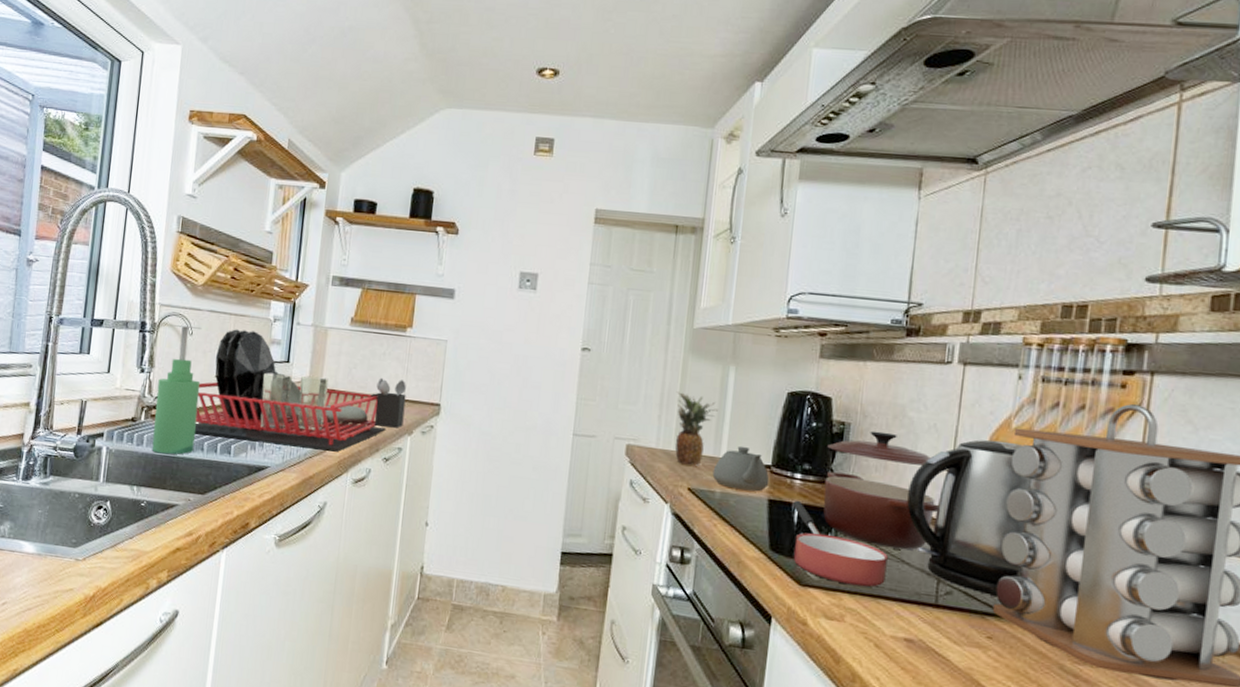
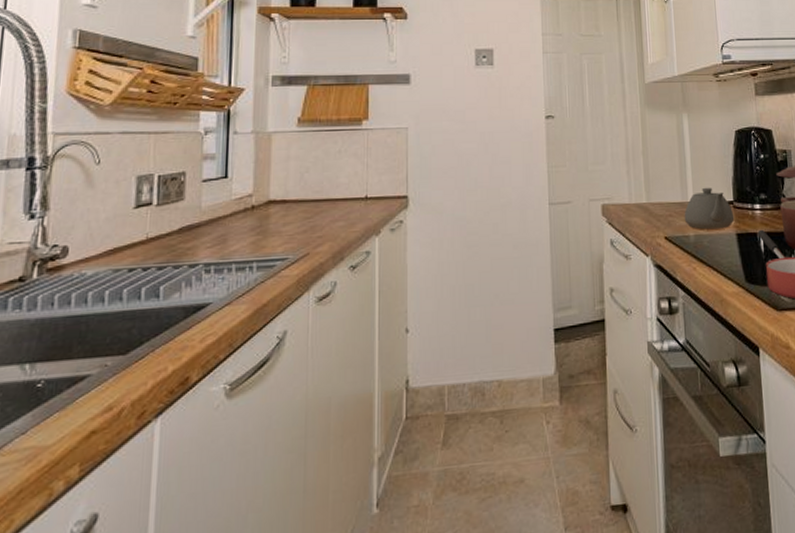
soap dispenser: present [152,324,202,455] -> none [49,154,114,315]
dish rack: present [194,329,406,452] -> none [108,148,369,282]
fruit: present [675,391,718,466] -> none [639,145,679,215]

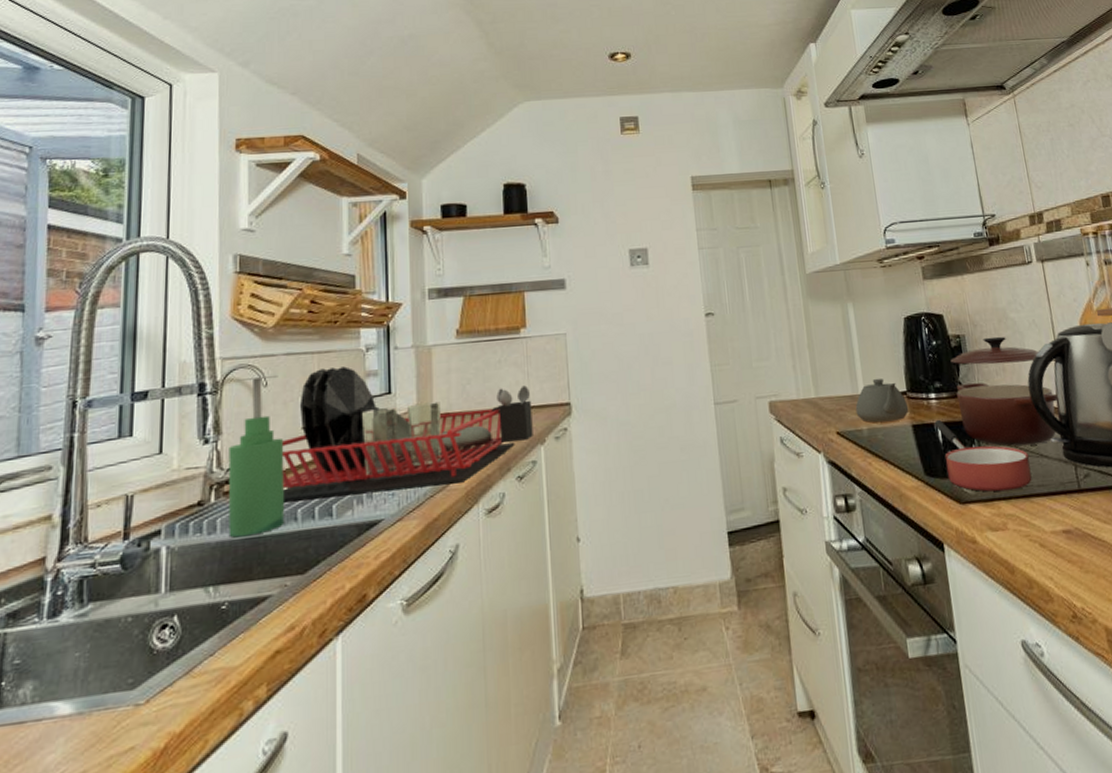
soap dispenser: none [49,154,114,315] -> present [228,376,285,538]
dish rack: none [108,148,369,282] -> present [282,366,533,503]

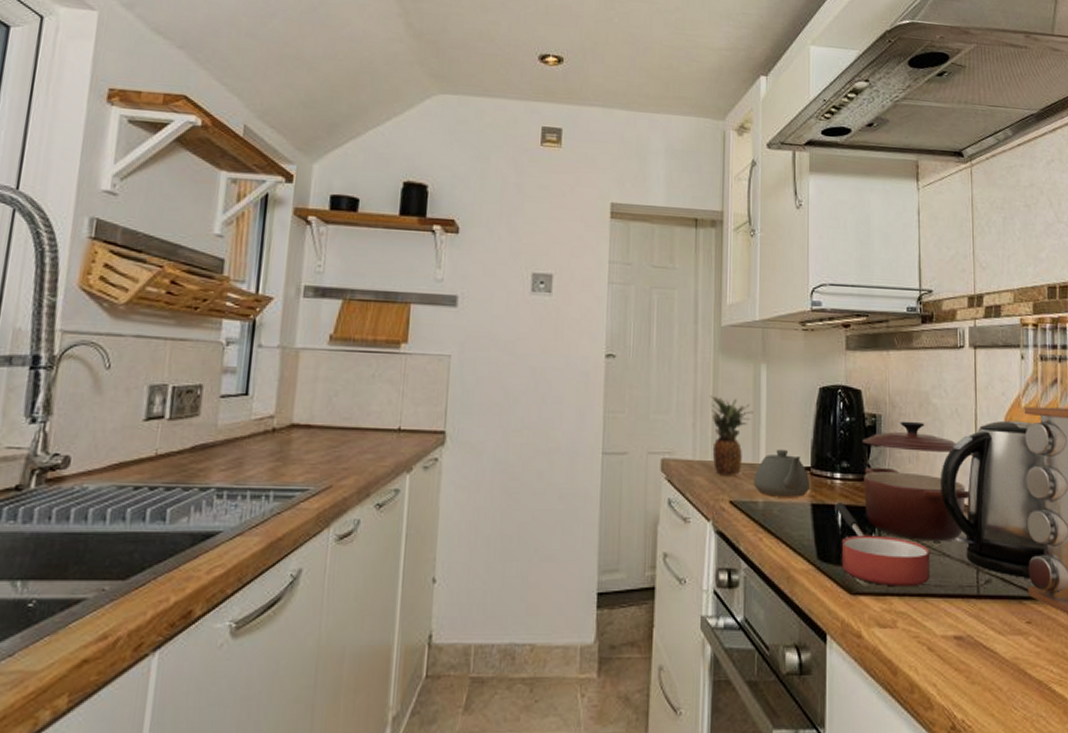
soap dispenser: present [228,376,285,538] -> none [46,357,124,531]
dish rack: present [282,366,533,503] -> none [111,357,403,503]
fruit: none [804,337,846,410] -> present [709,395,753,476]

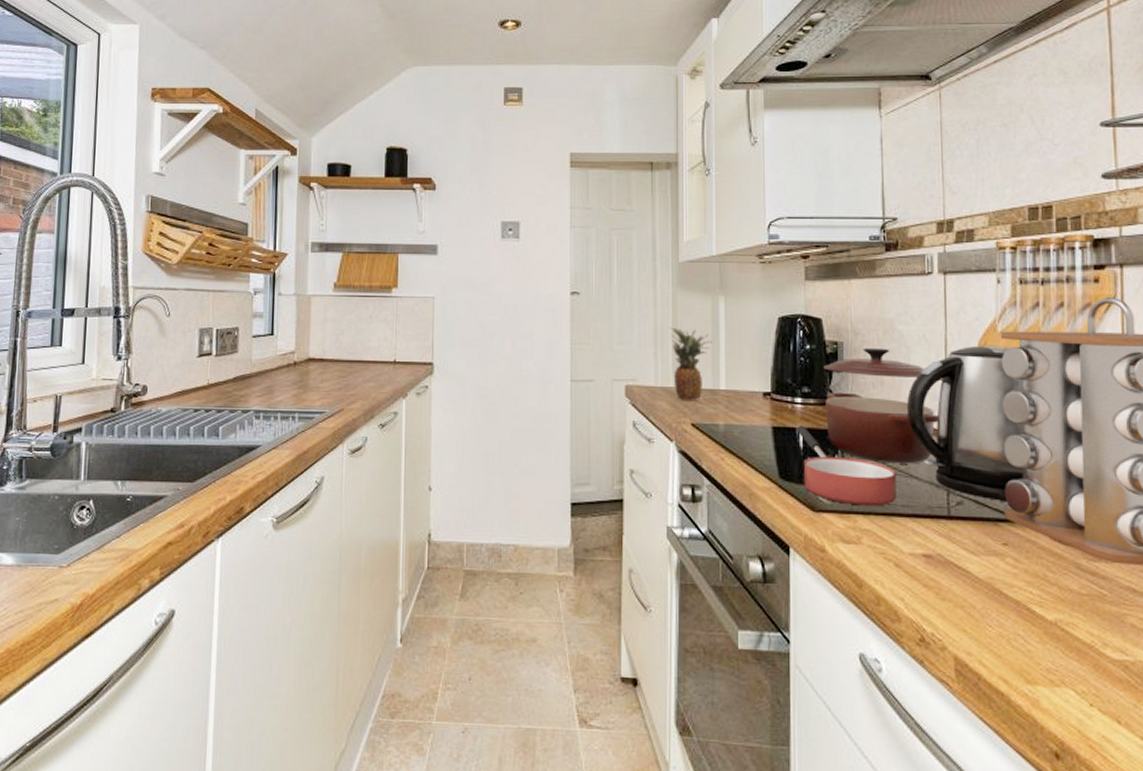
teapot: present [753,449,811,497] -> none [714,375,771,421]

